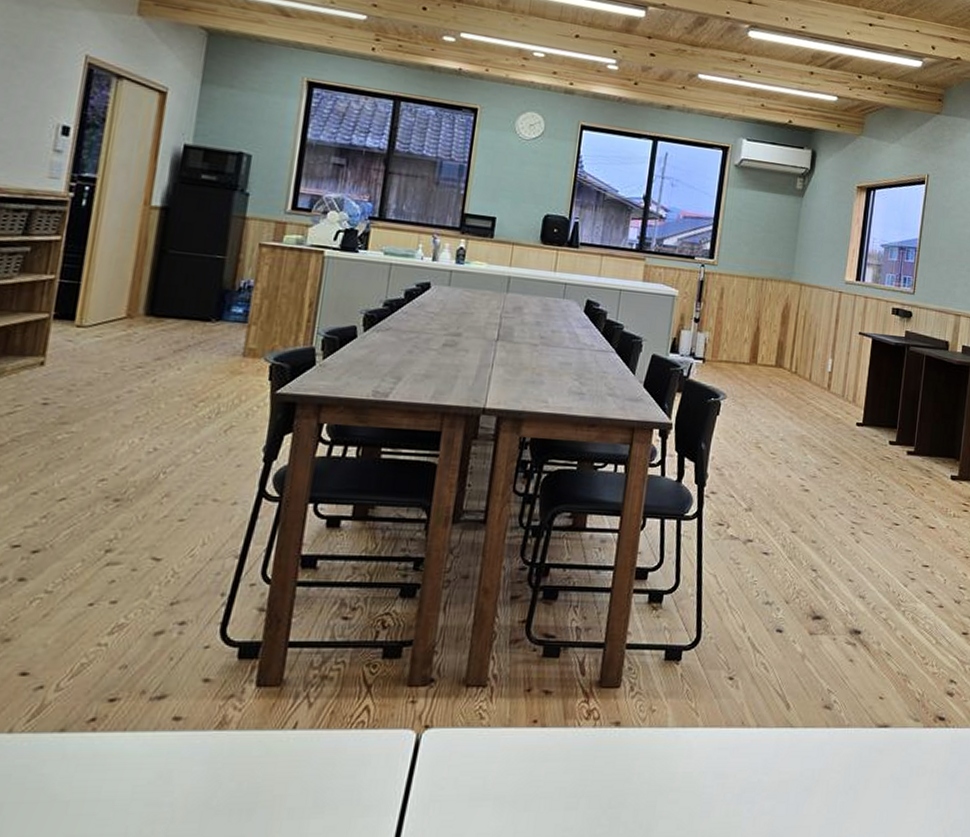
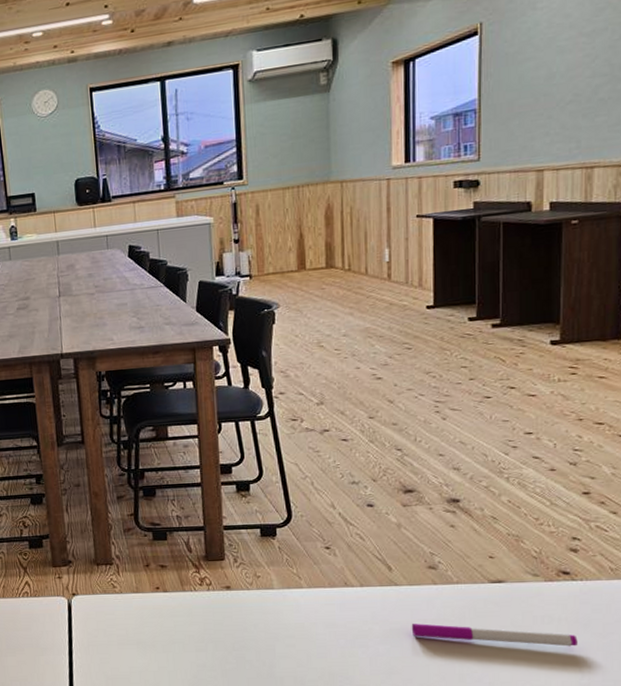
pen: none [799,774,945,803] -> present [411,623,578,647]

